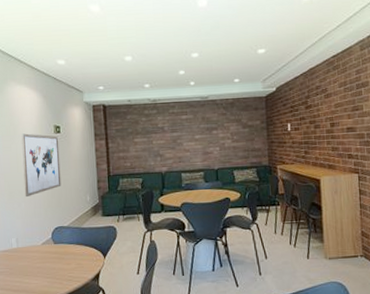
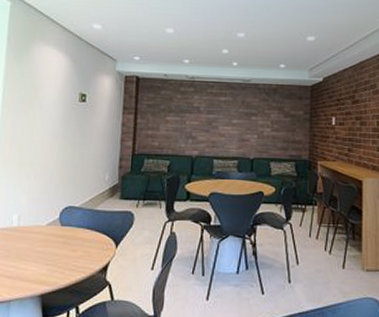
wall art: present [21,133,61,198] -> none [36,98,83,170]

